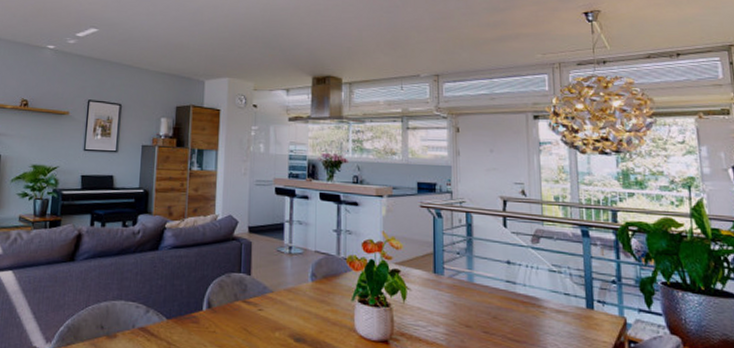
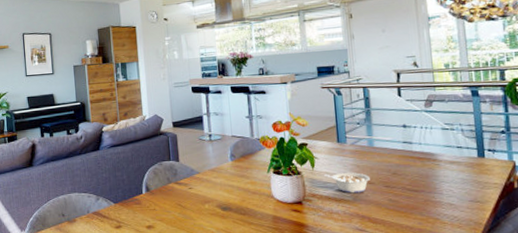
legume: none [416,309,467,337] -> present [324,172,370,194]

